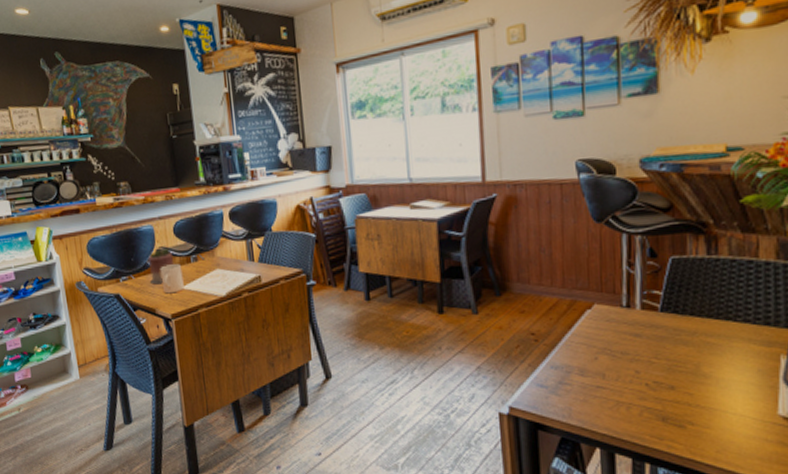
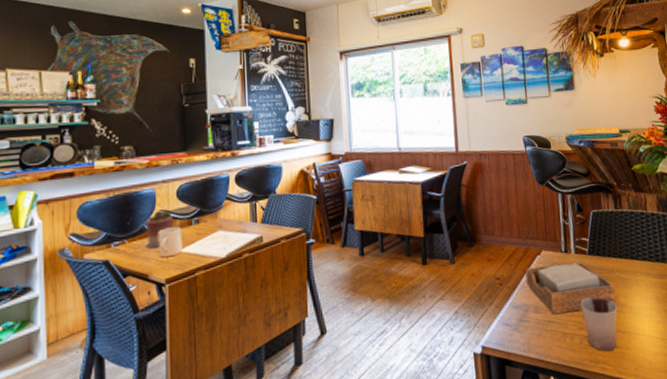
napkin holder: none [569,320,697,380] -> present [525,262,617,314]
cup: none [643,363,697,428] -> present [580,297,618,352]

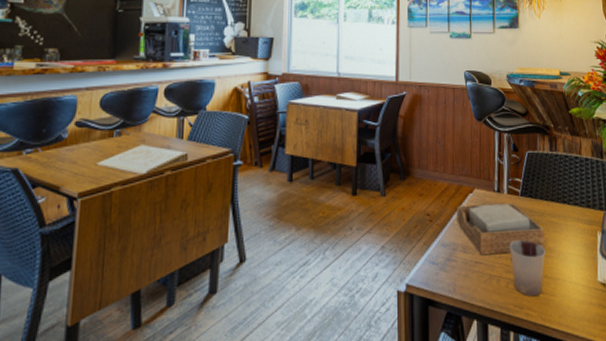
succulent planter: present [145,210,174,249] -> none [61,120,94,159]
cup: present [158,227,183,258] -> none [73,138,102,170]

